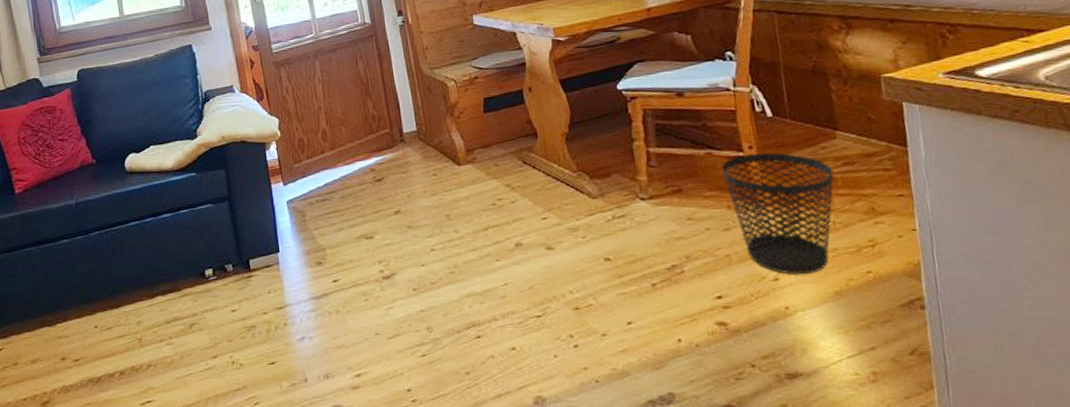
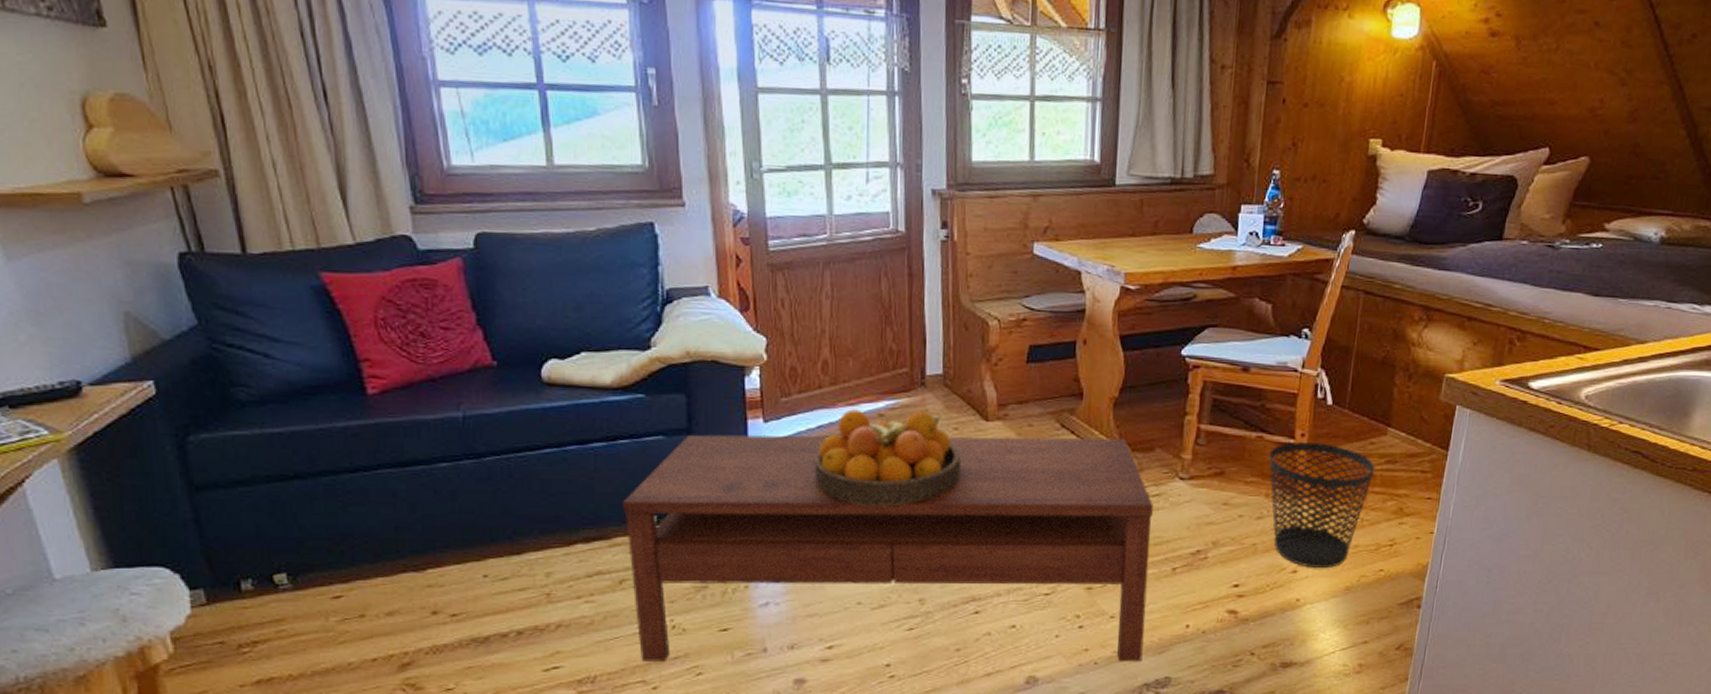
coffee table: none [187,168,642,395] -> present [622,434,1153,663]
fruit bowl: none [325,163,445,248] -> present [814,409,962,507]

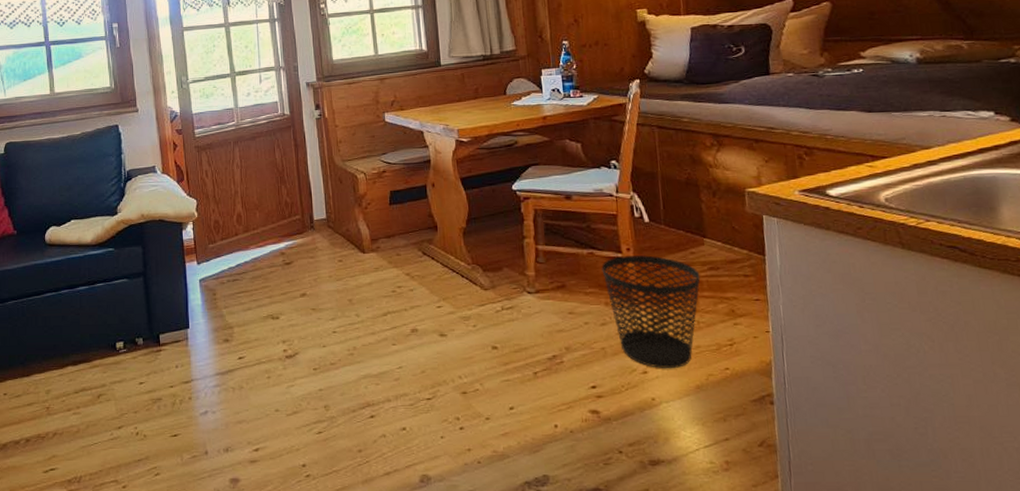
coffee table: present [622,434,1153,663] -> none [99,261,520,465]
fruit bowl: present [814,409,962,507] -> none [235,248,348,328]

